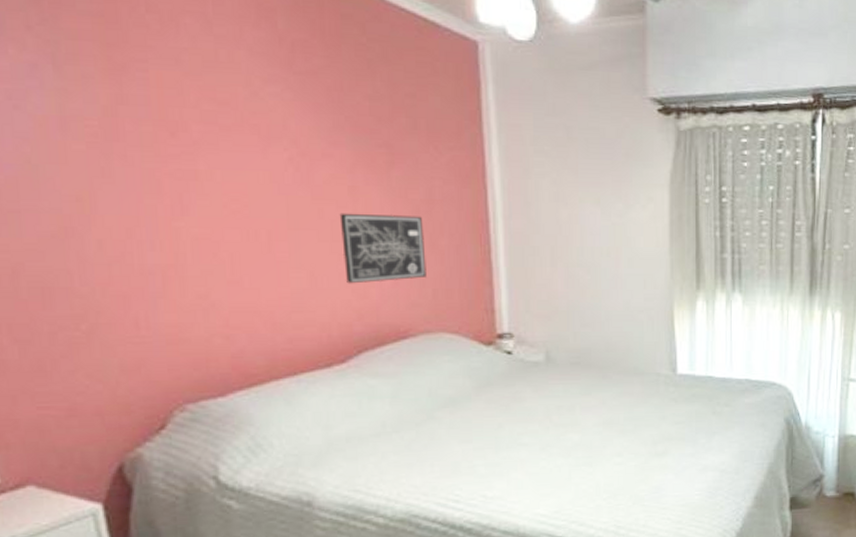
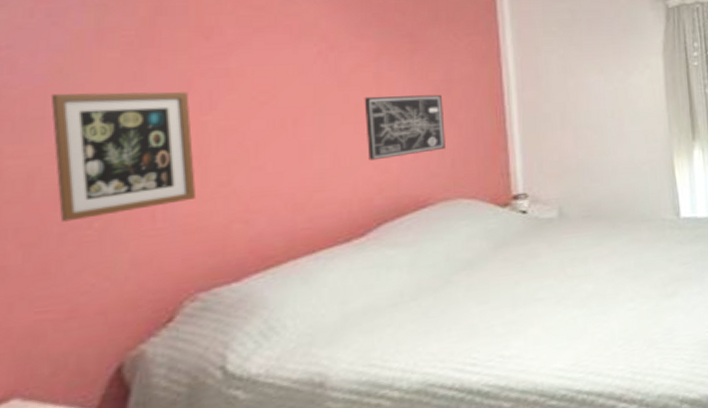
picture frame: none [22,185,177,321] -> present [50,91,197,222]

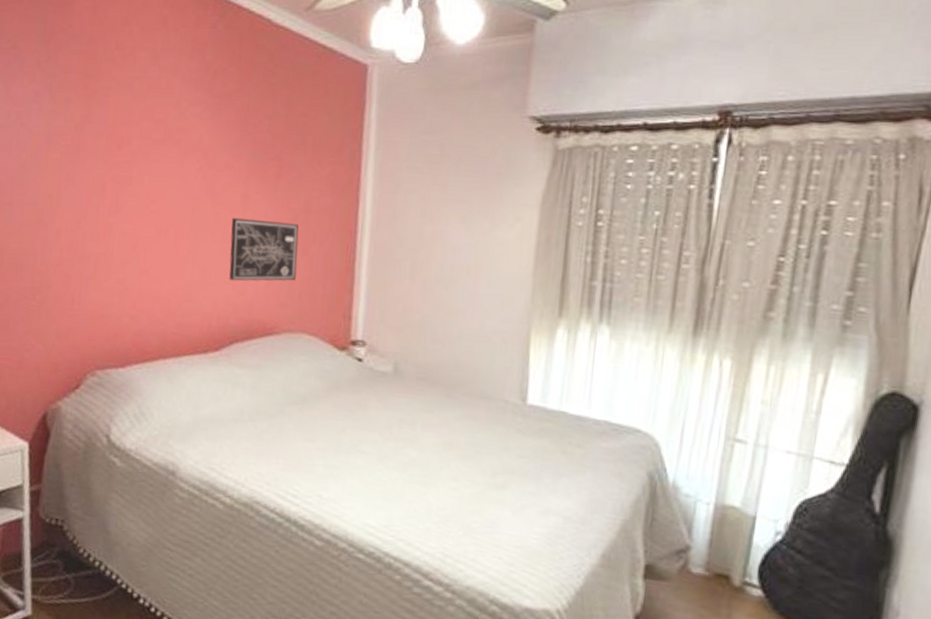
picture frame: present [50,91,197,222] -> none [16,184,103,292]

